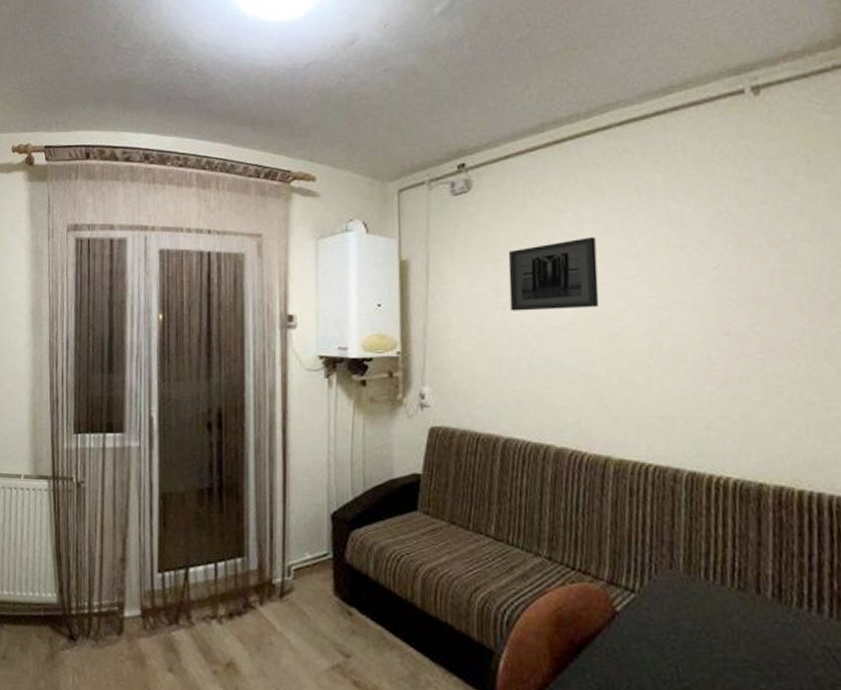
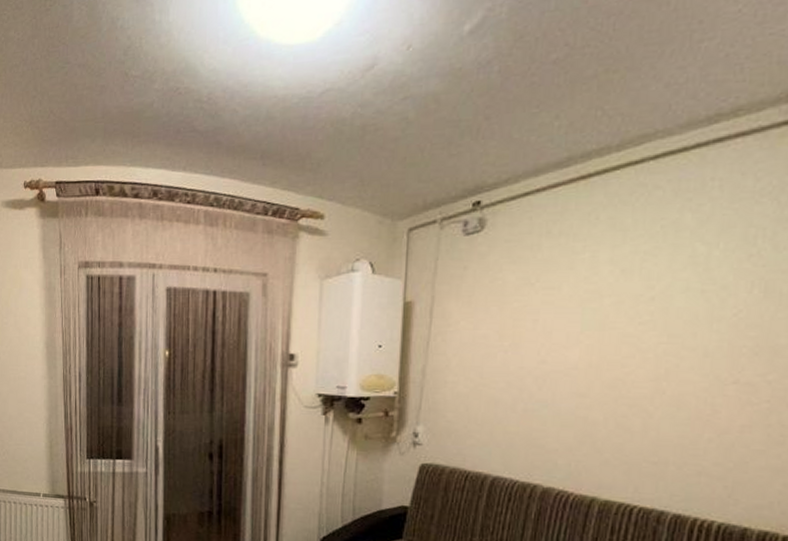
wall art: present [508,237,599,311] -> none [512,280,610,355]

